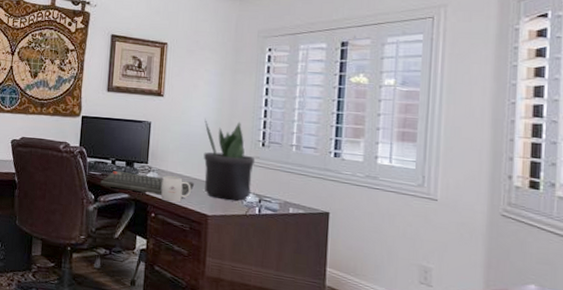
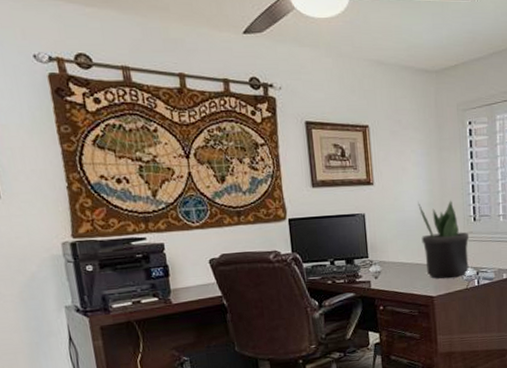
computer keyboard: present [101,171,194,199] -> none [322,267,417,290]
mug: present [161,175,191,203] -> none [385,265,415,292]

